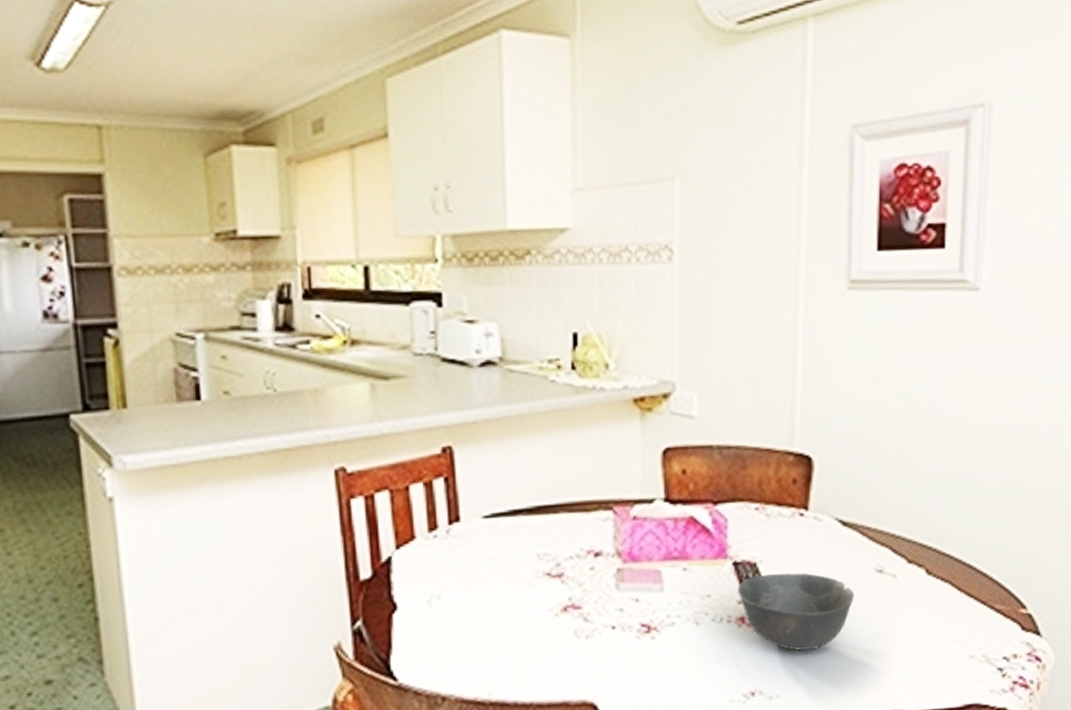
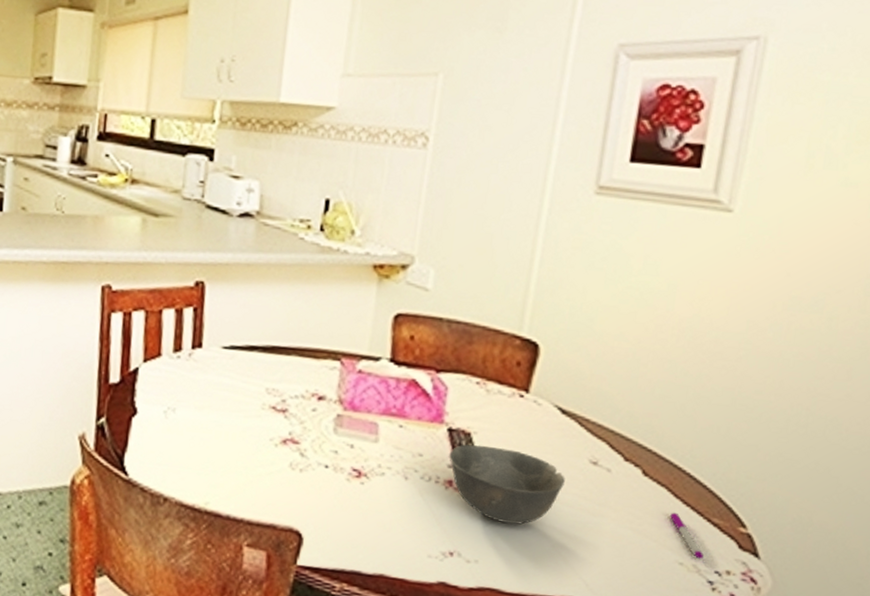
pen: none [957,606,992,648] -> present [670,512,705,559]

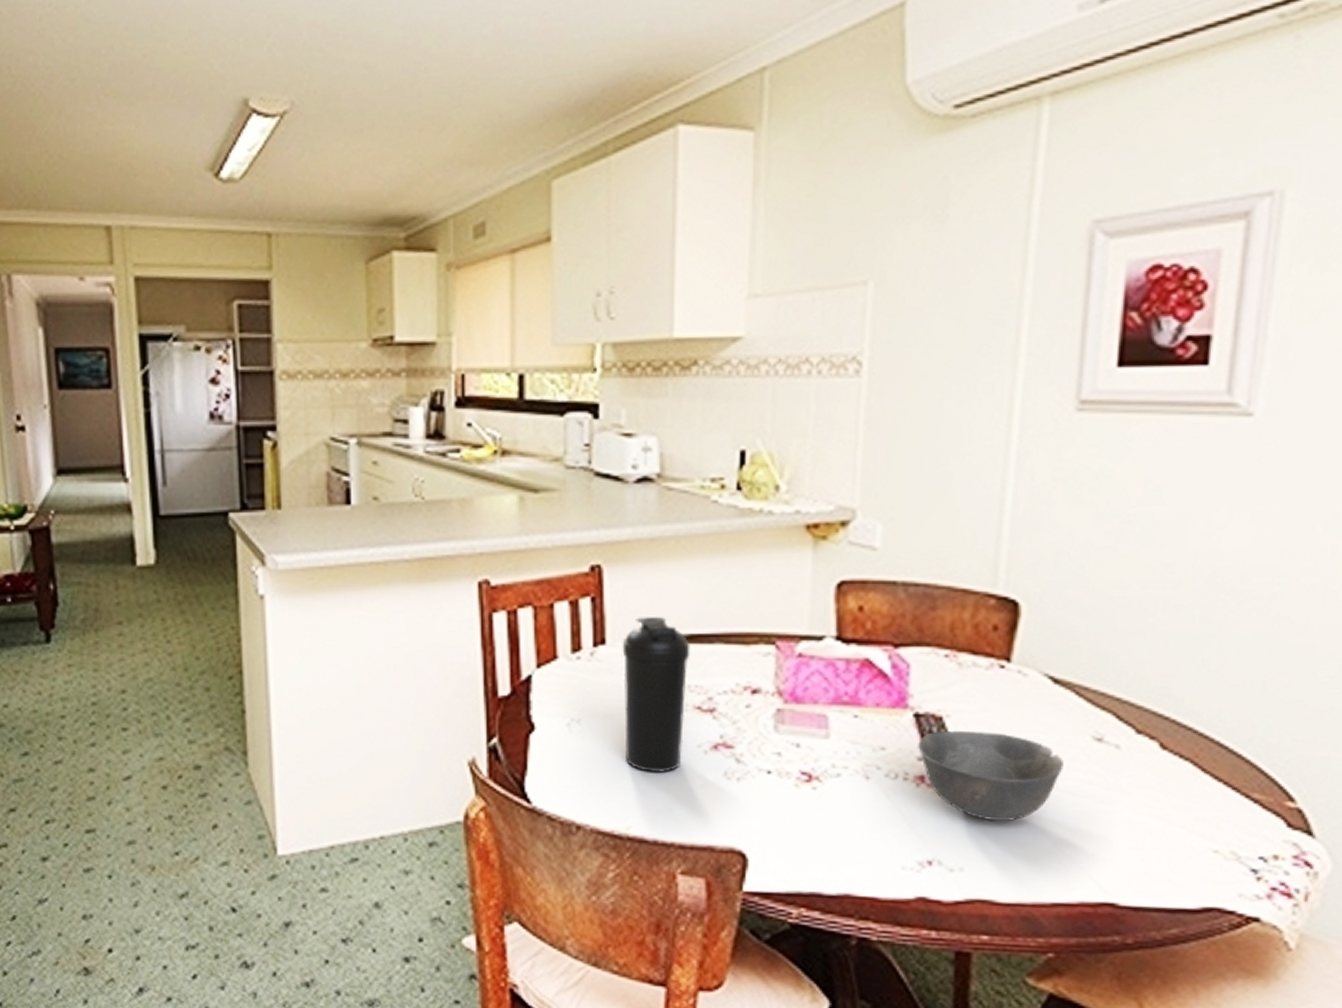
water bottle: none [210,328,272,459] -> present [622,617,691,772]
pen: present [670,512,705,559] -> none [1198,790,1245,844]

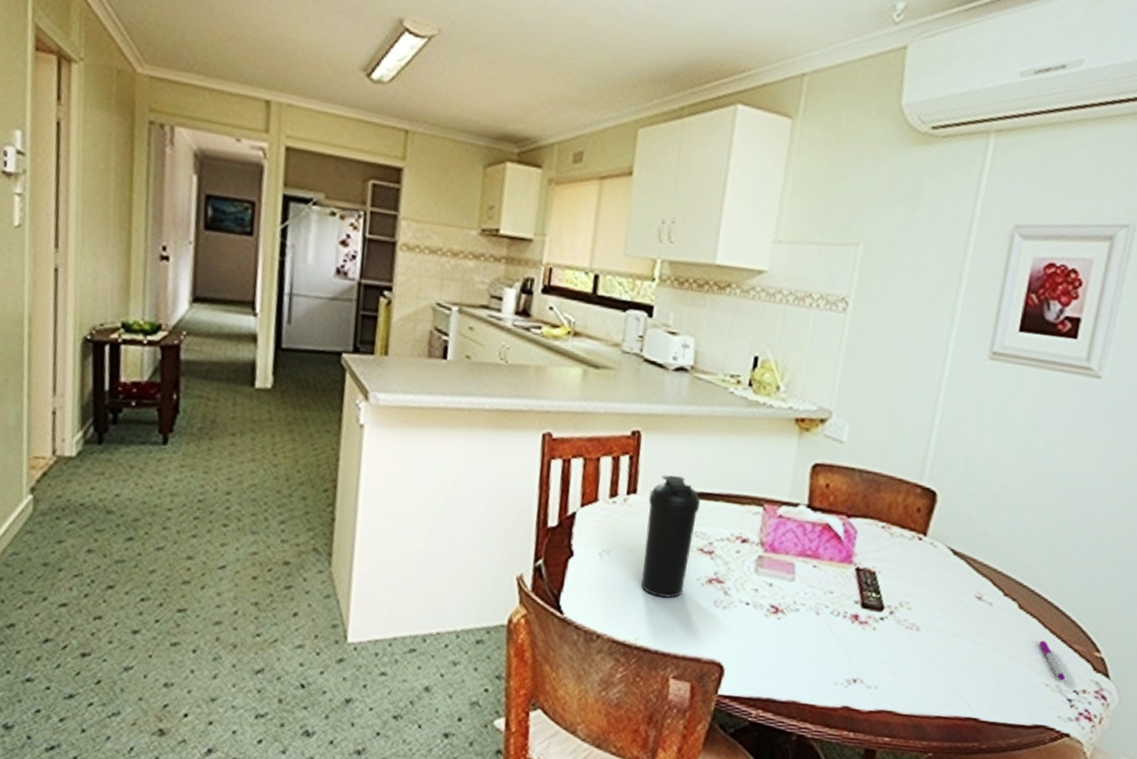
bowl: present [918,730,1064,821] -> none [856,582,954,653]
pen: none [1198,790,1245,844] -> present [1039,640,1066,680]

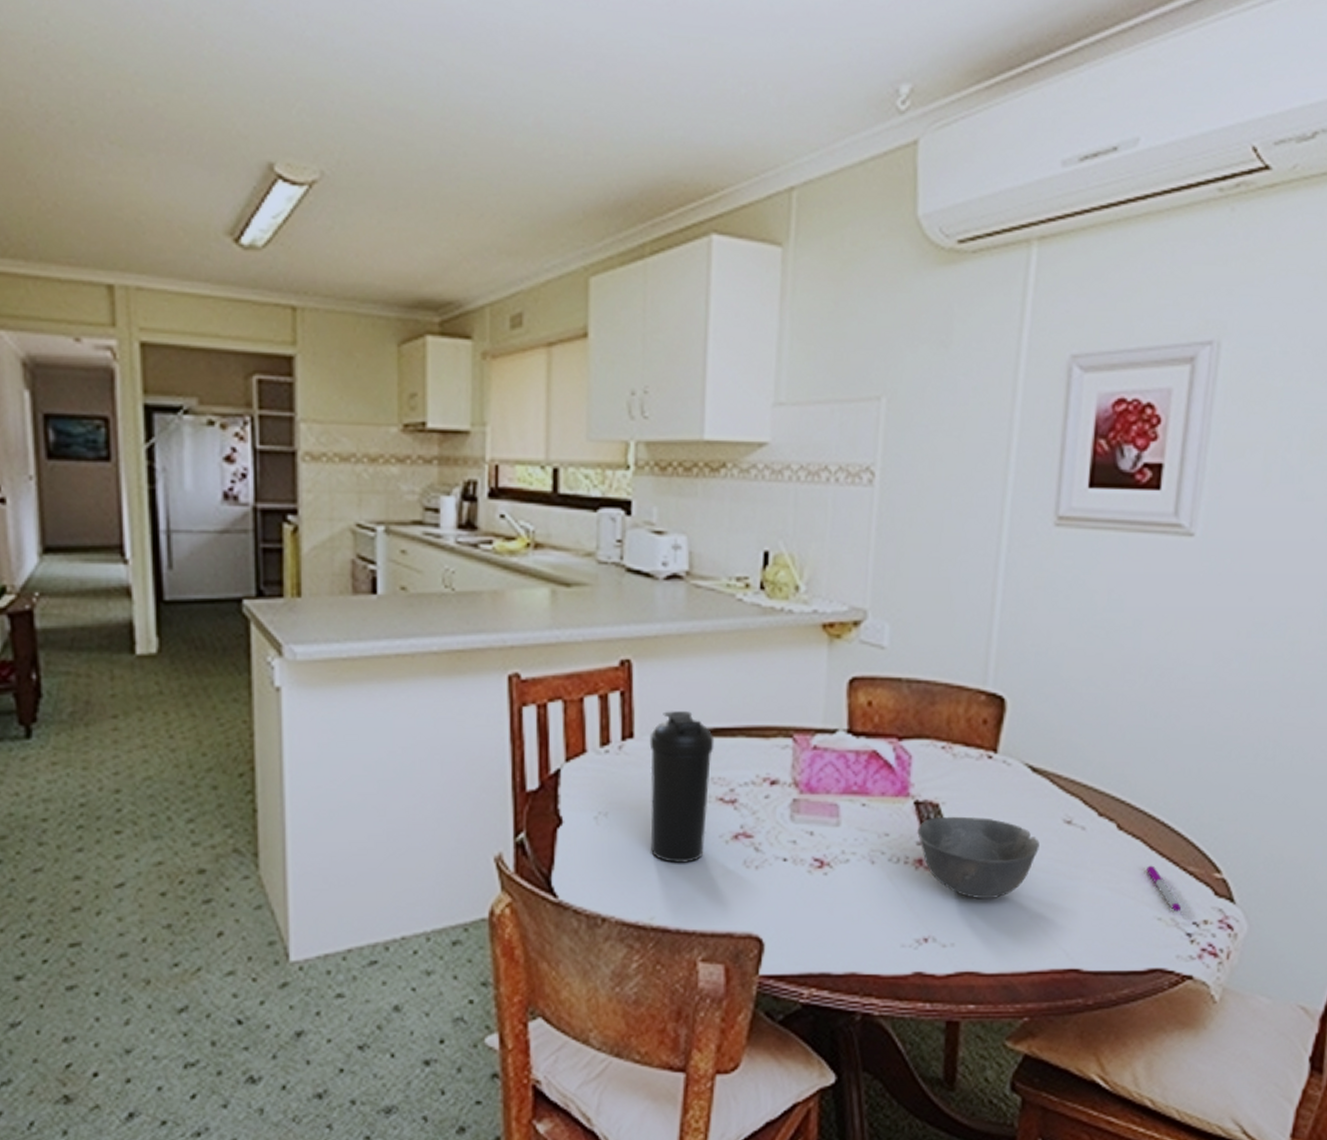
bowl: none [856,582,954,653] -> present [917,816,1040,898]

